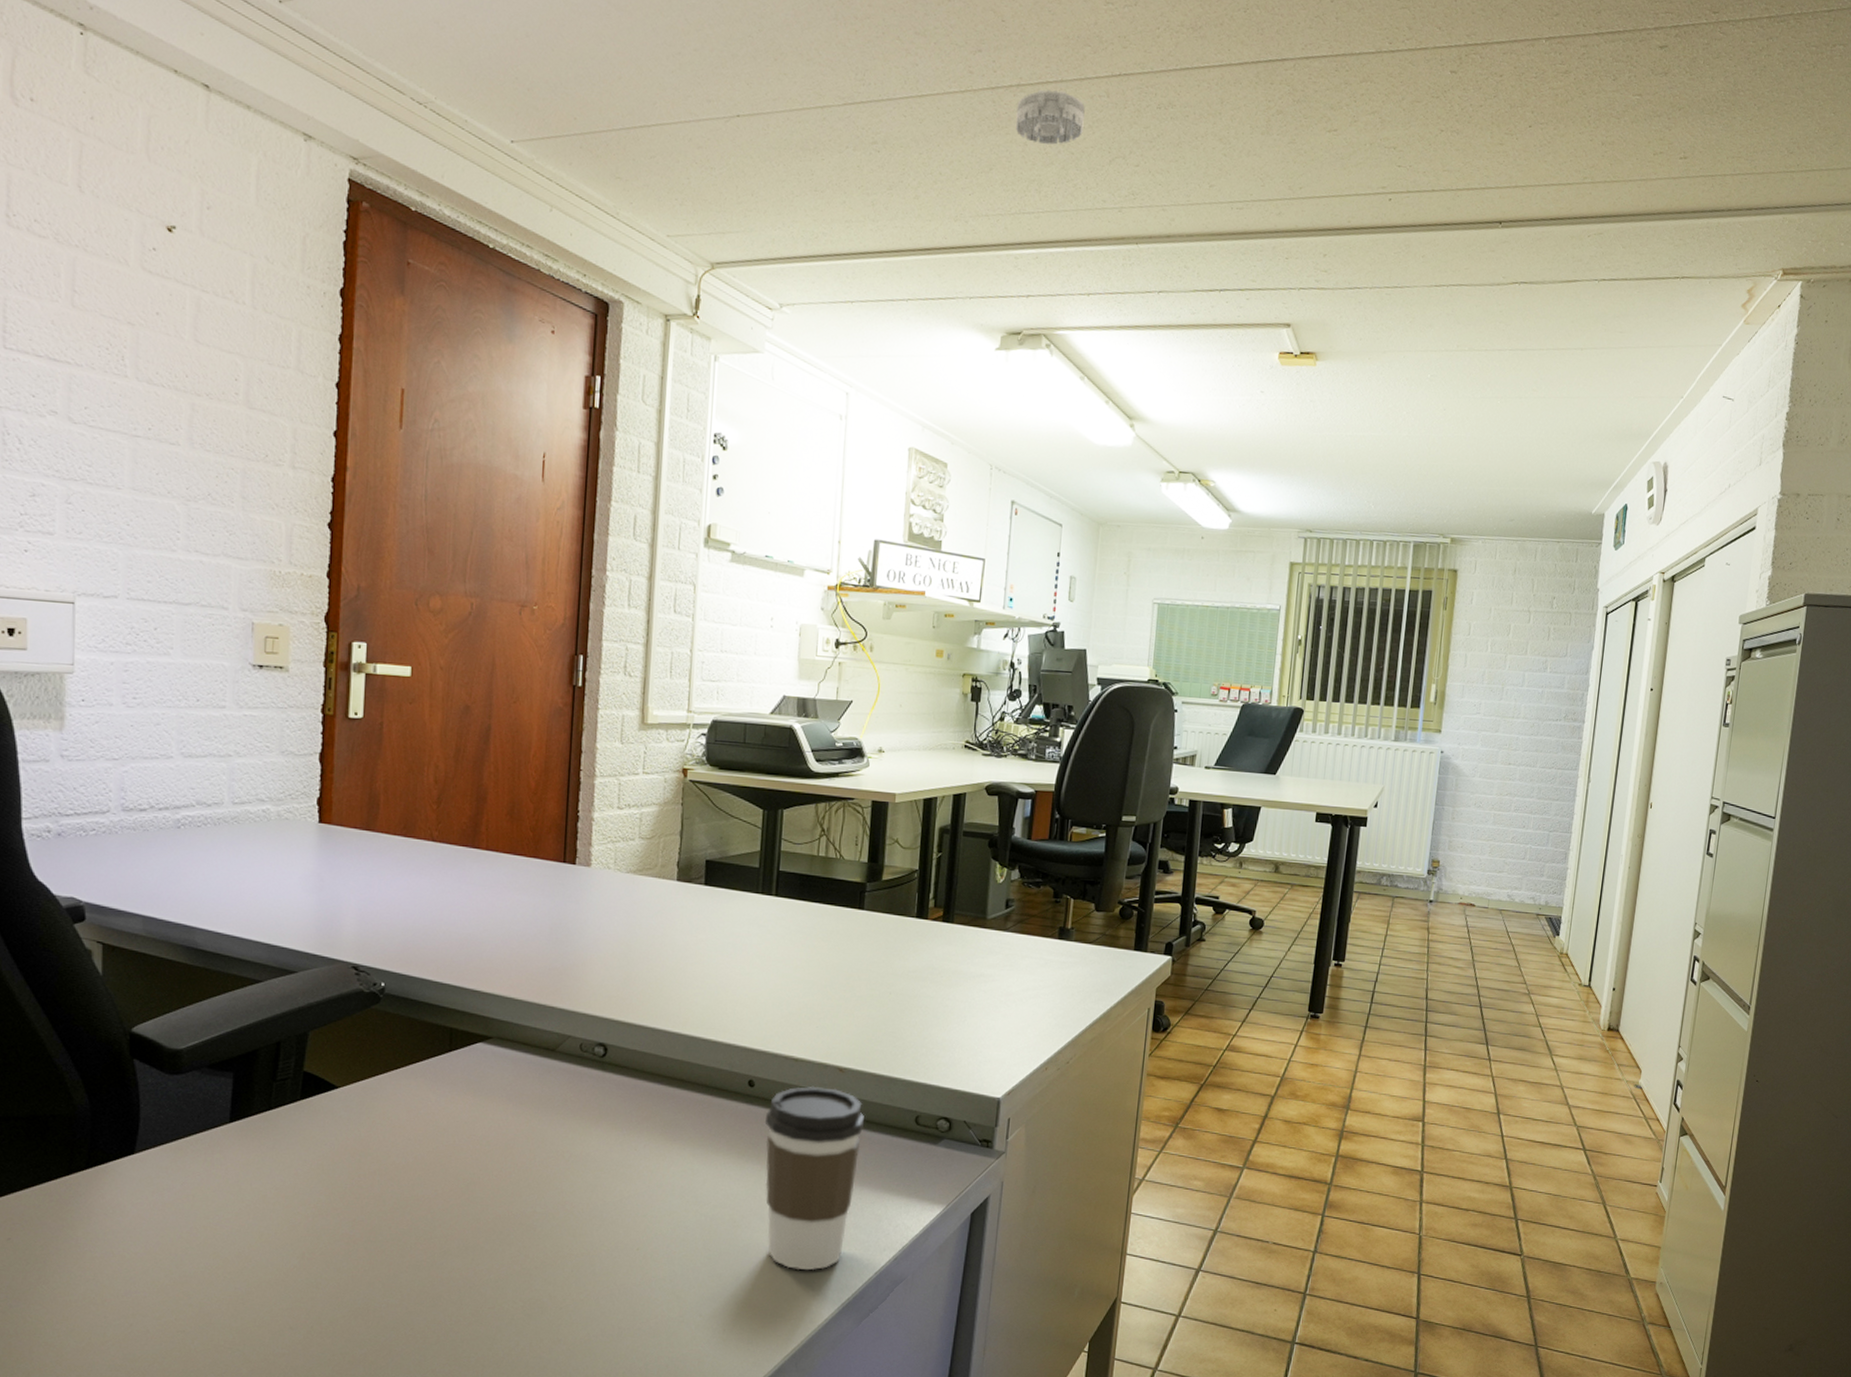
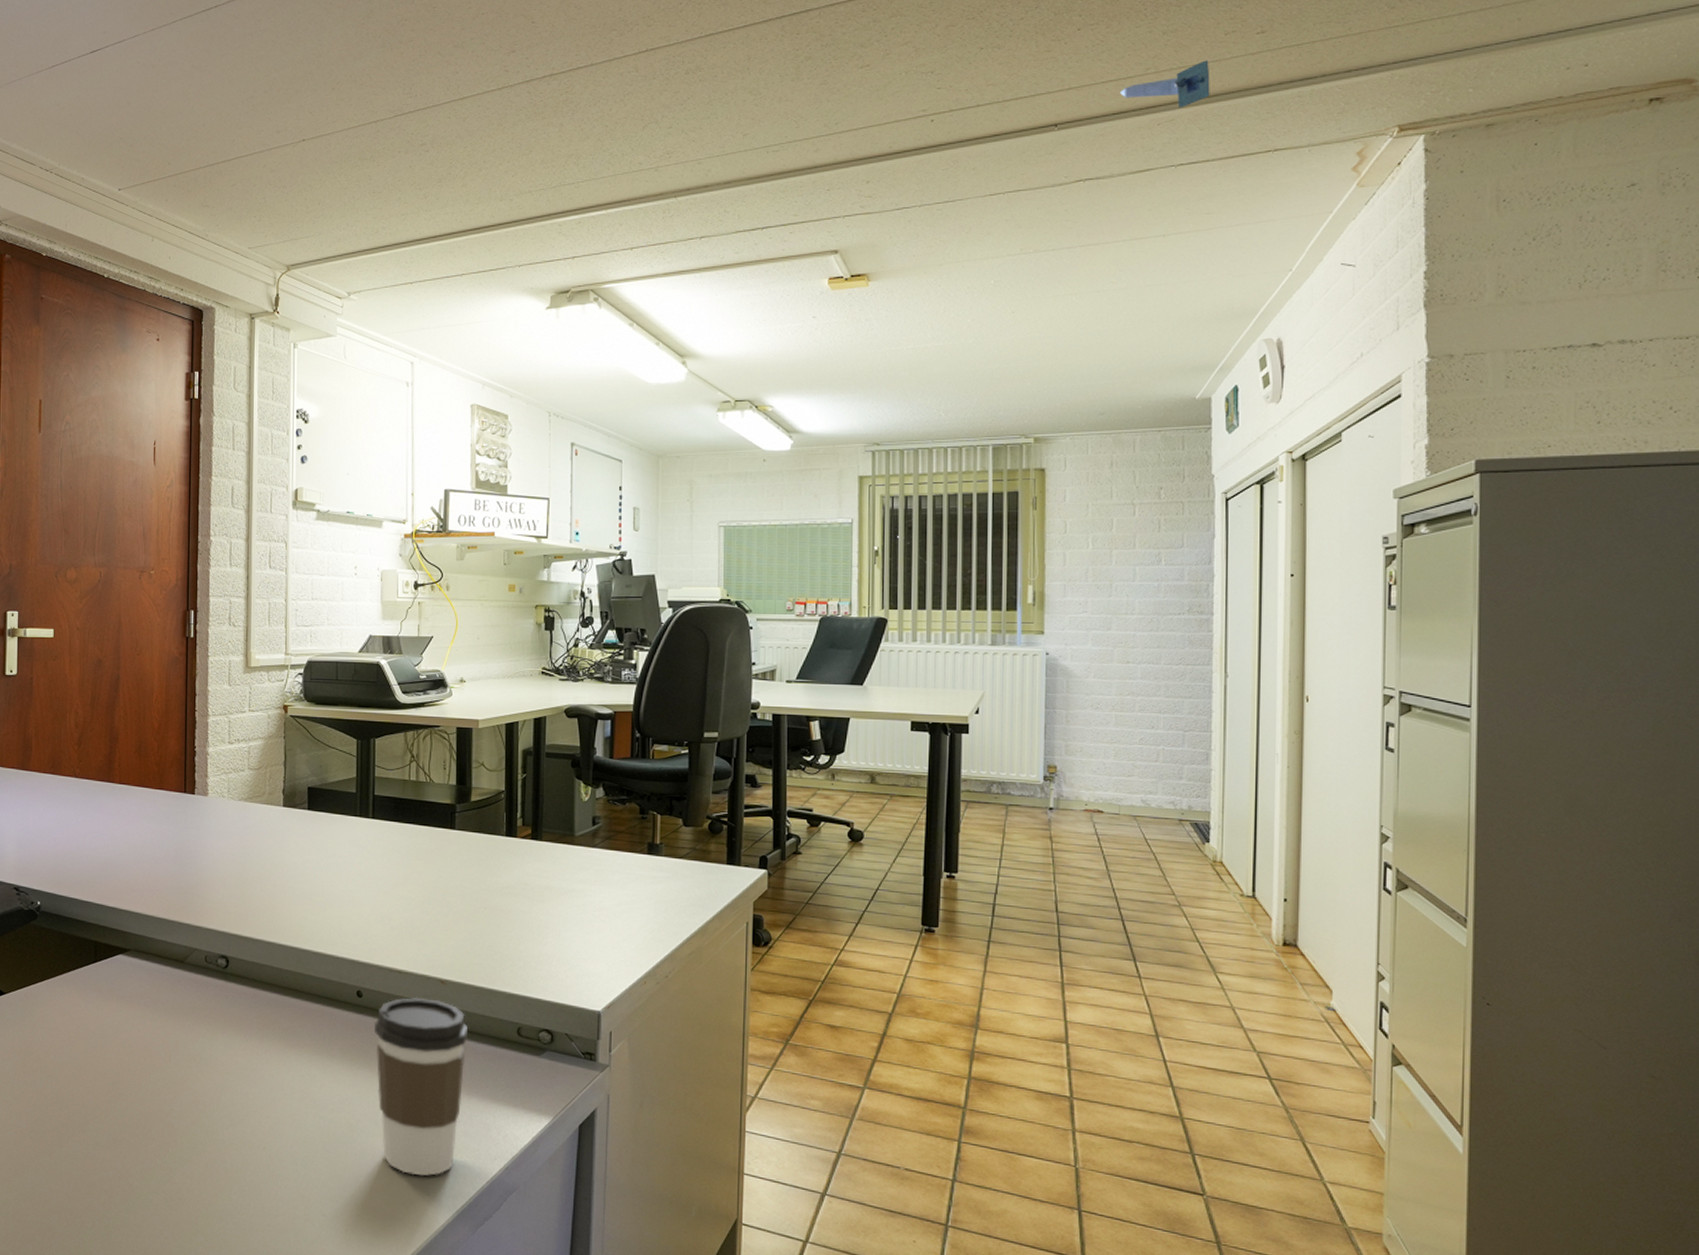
smoke detector: present [1015,89,1085,145] -> none [551,73,616,122]
security camera: none [1558,177,1638,223] -> present [1119,60,1210,108]

